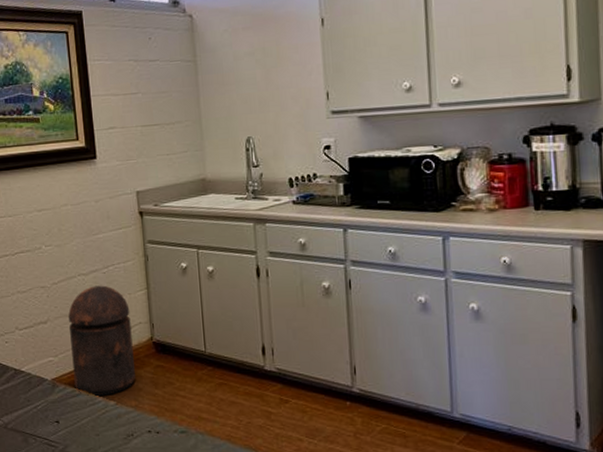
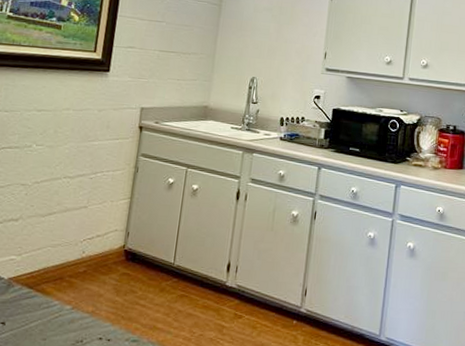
trash can: present [68,285,136,396] -> none [32,189,109,299]

